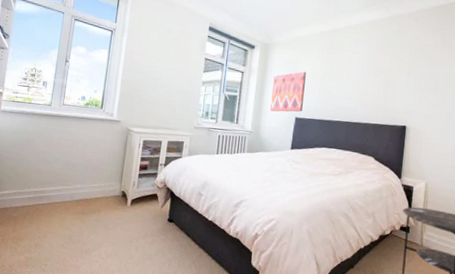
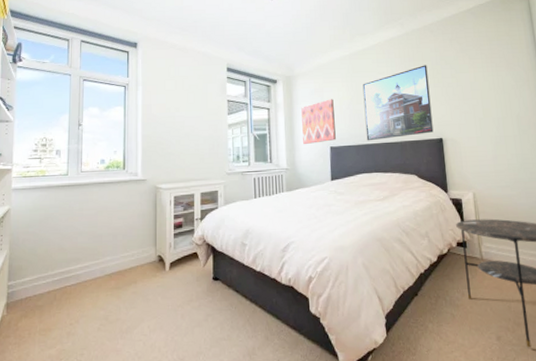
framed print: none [331,51,405,120] -> present [362,65,434,141]

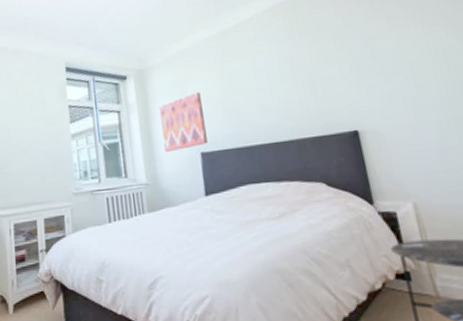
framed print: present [362,65,434,141] -> none [237,35,344,142]

